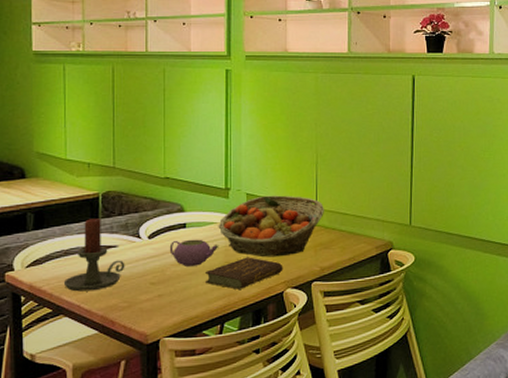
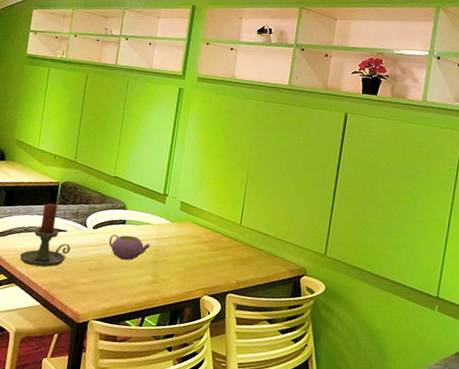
book: present [204,257,283,290] -> none [133,259,204,289]
fruit basket: present [218,195,324,257] -> none [152,206,248,265]

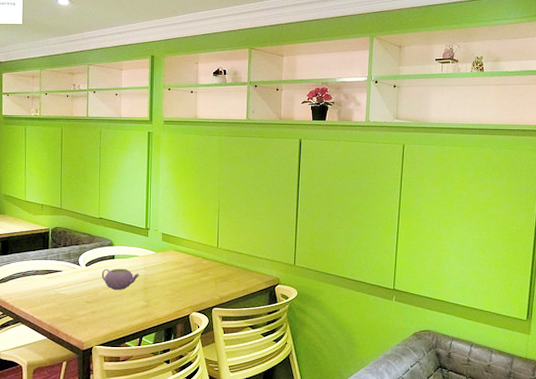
candle holder: present [19,203,71,267] -> none [21,248,68,305]

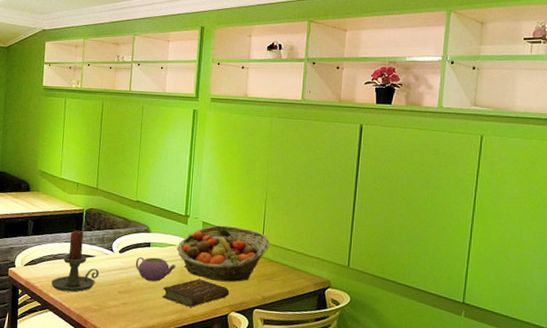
candle holder: none [21,248,68,305] -> present [51,230,99,292]
book: none [128,285,190,311] -> present [161,279,230,307]
fruit basket: none [139,235,224,286] -> present [176,225,270,282]

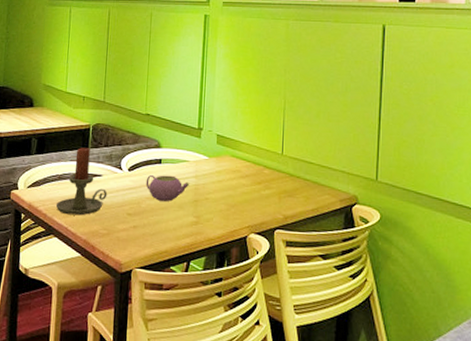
book: present [161,279,230,307] -> none [174,197,248,229]
fruit basket: present [176,225,270,282] -> none [190,138,290,201]

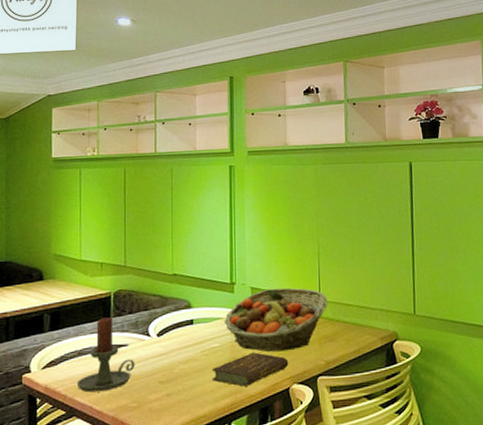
teapot: present [145,175,190,202] -> none [177,335,226,364]
book: none [174,197,248,229] -> present [211,352,289,387]
fruit basket: none [190,138,290,201] -> present [224,288,328,352]

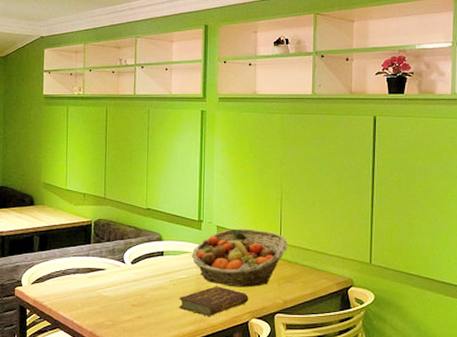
candle holder: present [76,317,135,393] -> none [60,243,111,309]

